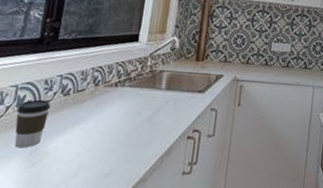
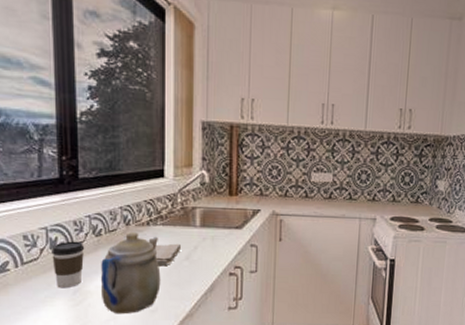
teapot: none [57,93,124,177] -> present [100,232,161,314]
washcloth: none [118,105,145,128] -> present [155,243,182,266]

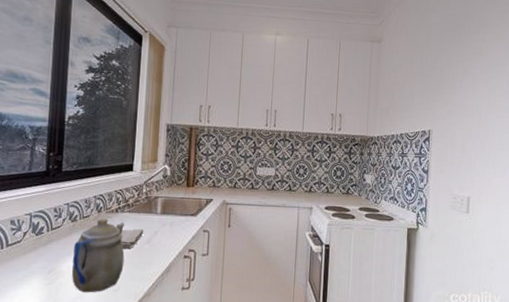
coffee cup: present [51,241,85,289] -> none [33,225,62,269]

